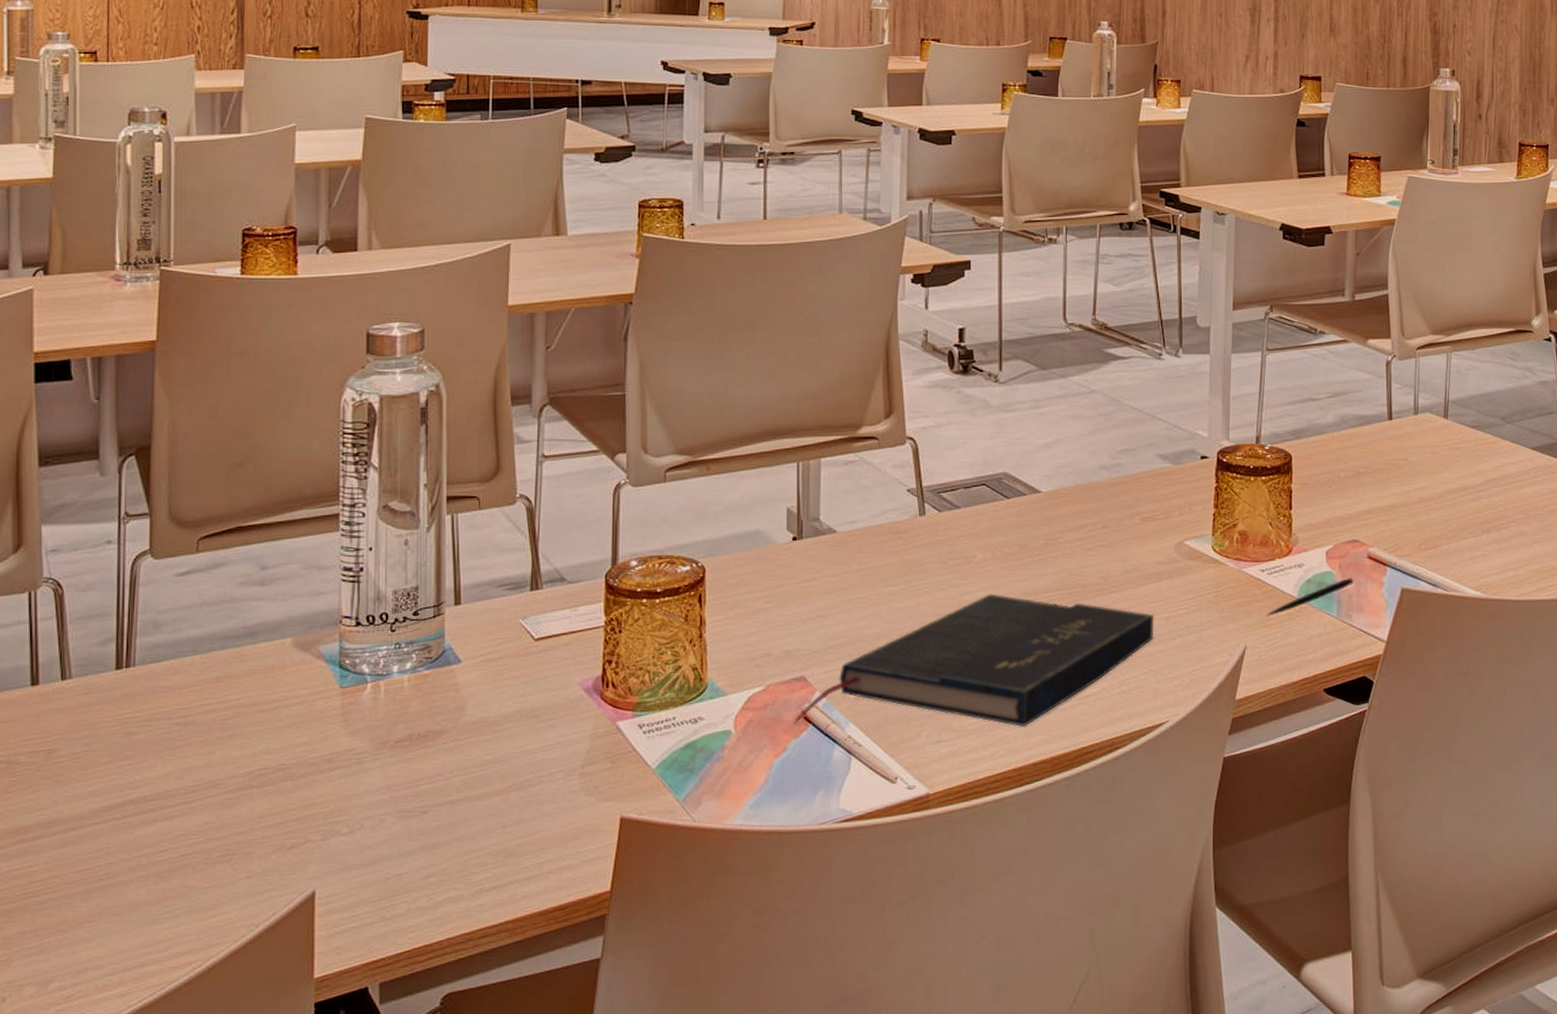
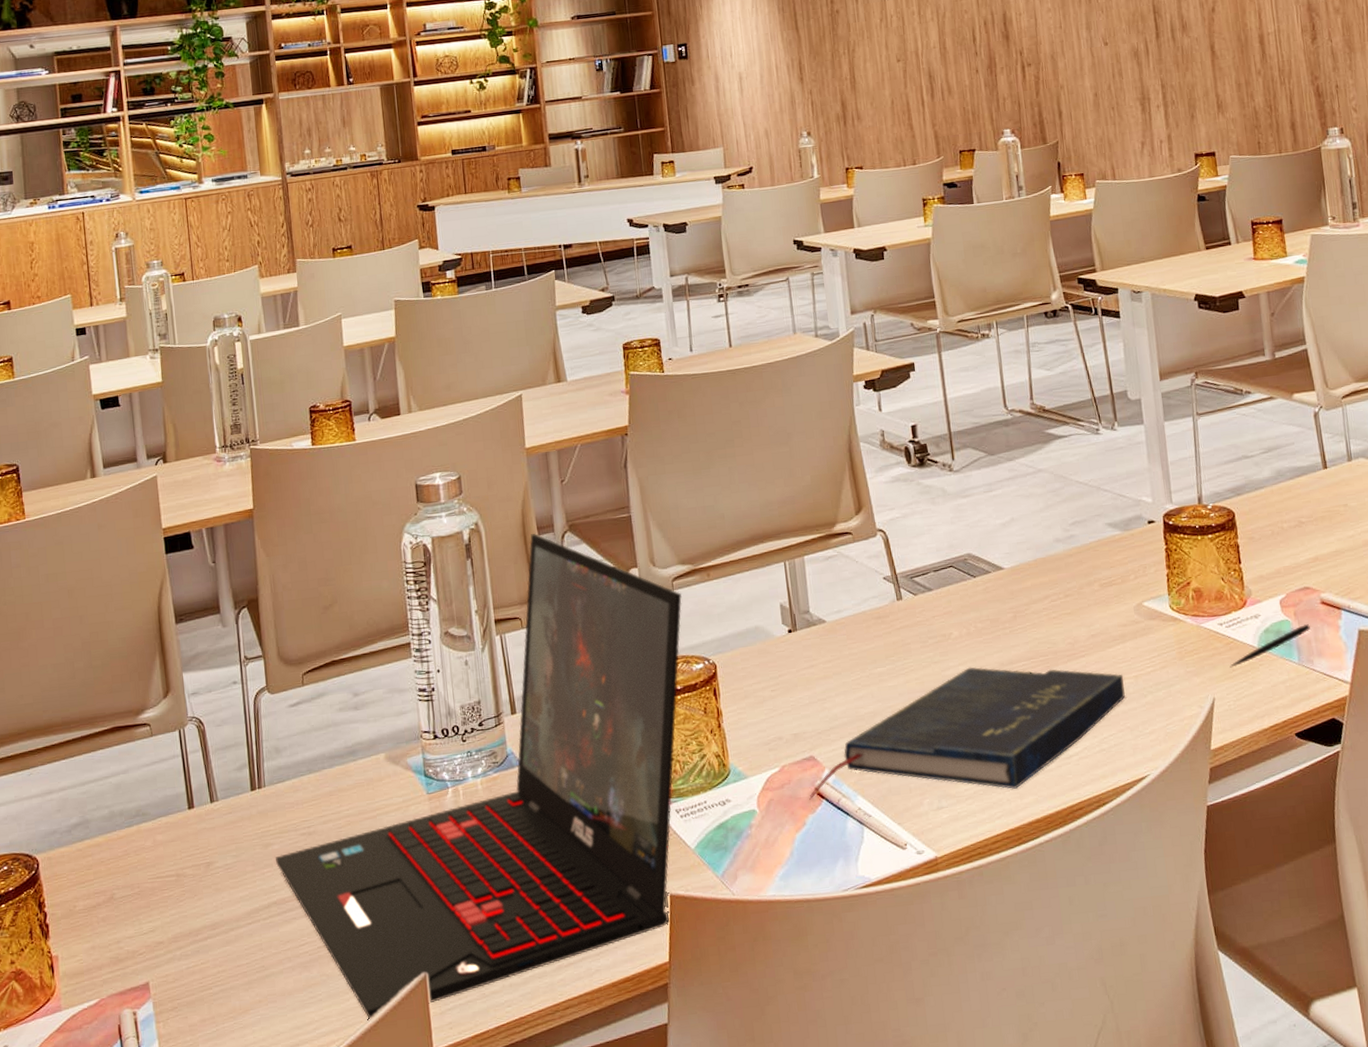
laptop: none [139,404,674,939] -> present [276,534,682,1019]

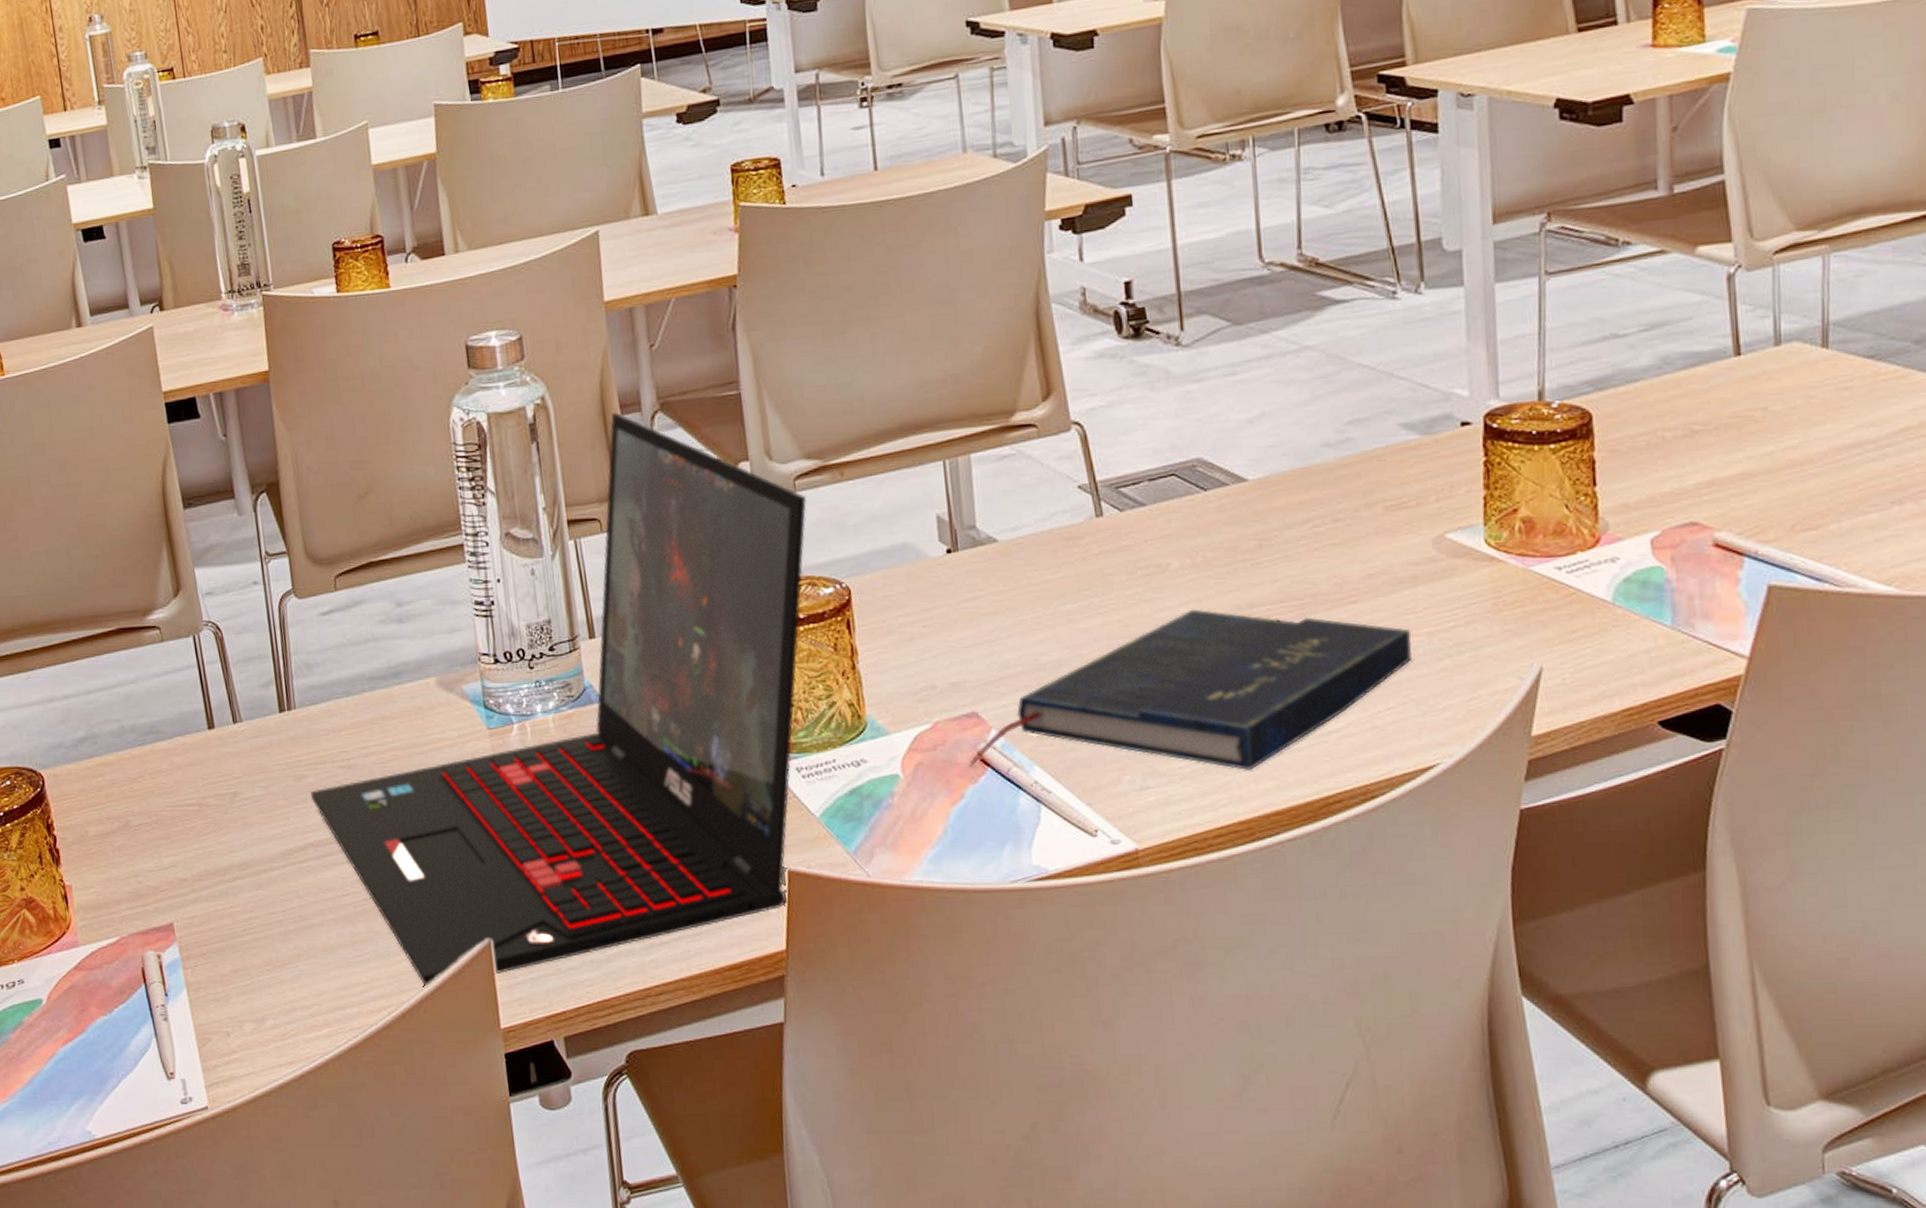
pen: present [1230,624,1310,668] -> none [1568,574,1694,628]

